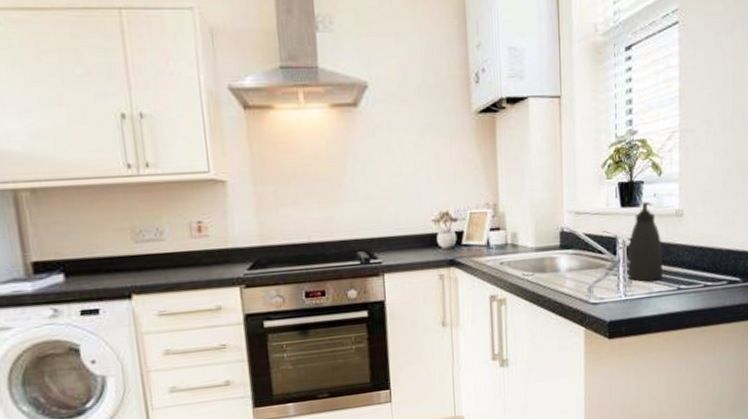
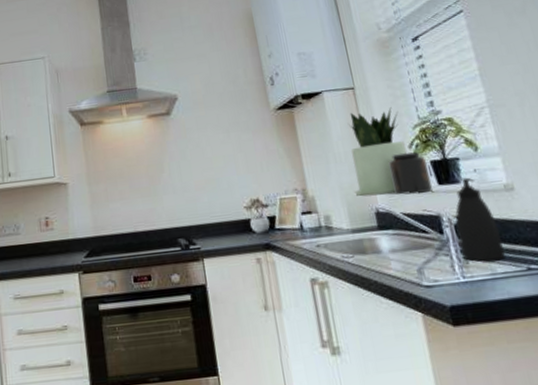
planter: none [544,122,599,215] -> present [349,107,407,197]
jar: none [579,172,616,216] -> present [388,152,434,195]

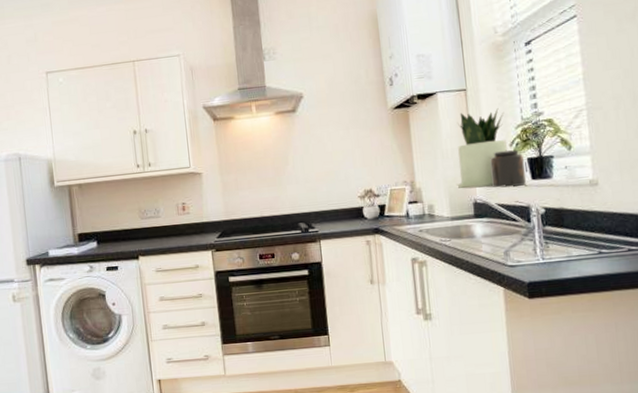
soap dispenser: present [455,177,506,262] -> none [542,173,581,246]

